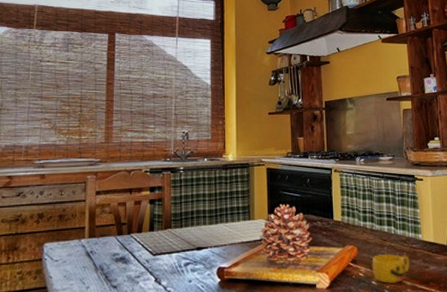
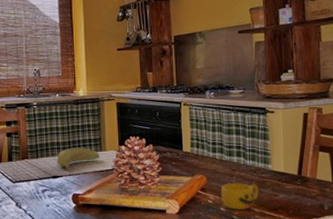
banana: none [202,215,248,240] -> present [56,147,100,169]

